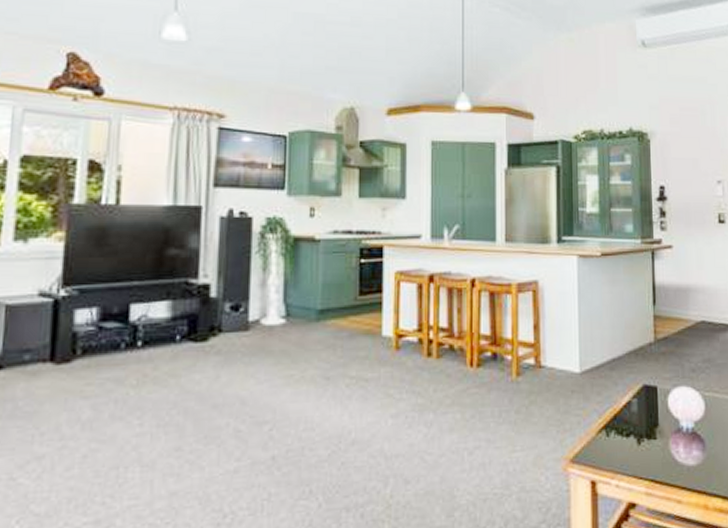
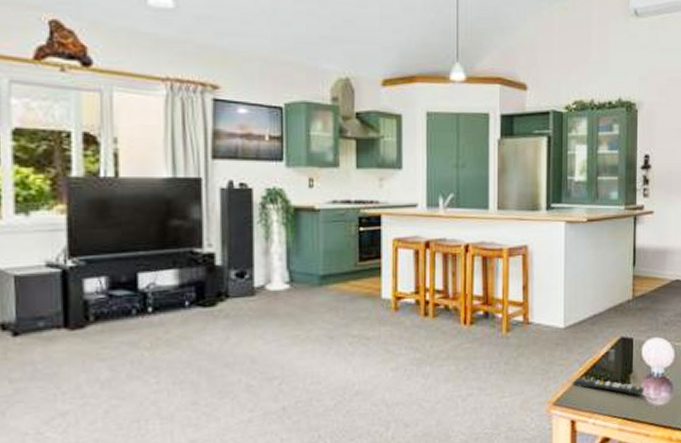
remote control: none [592,431,673,453] -> present [573,378,644,395]

